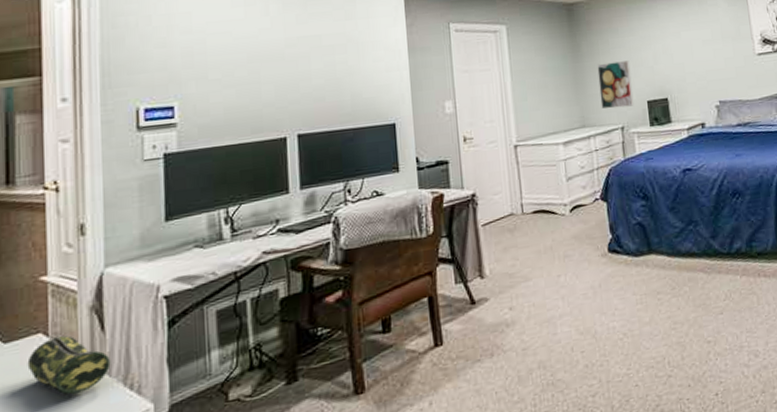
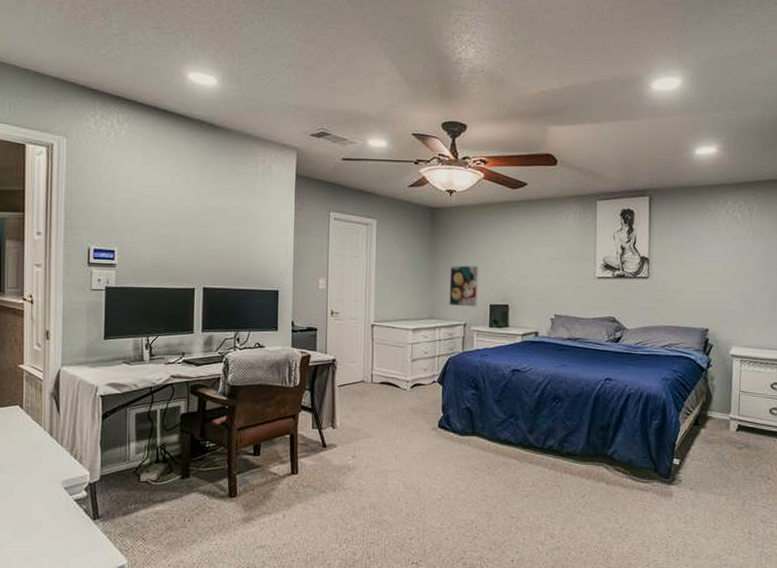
pencil case: present [27,335,111,395] -> none [9,411,63,453]

